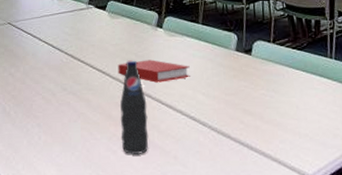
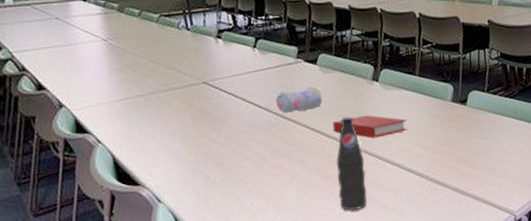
pencil case: none [67,30,110,55] -> present [275,86,323,114]

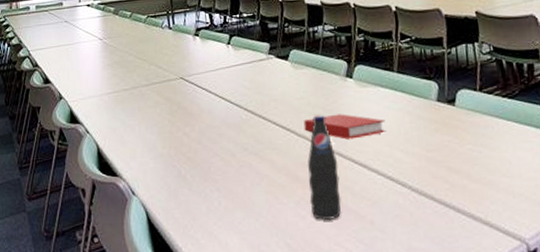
pencil case: present [275,86,323,114] -> none [246,82,294,111]

